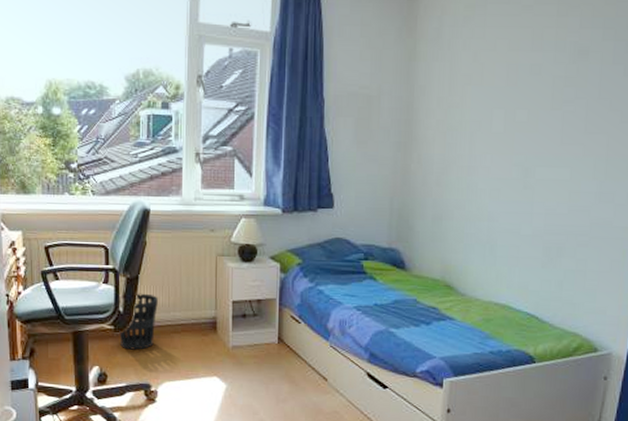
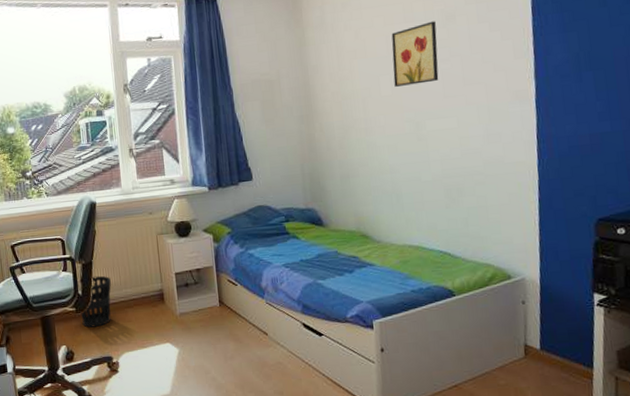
wall art: none [508,54,566,125] -> present [391,21,439,87]

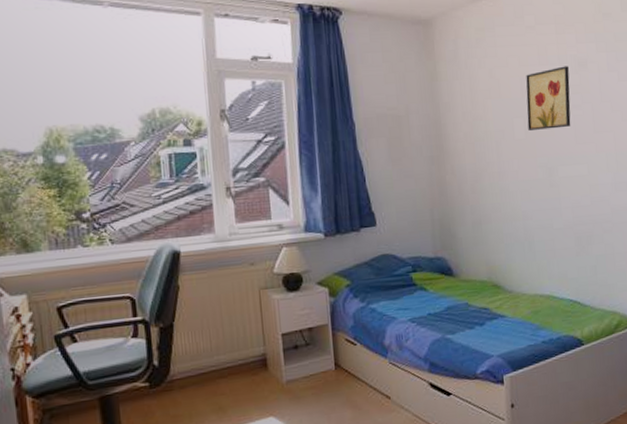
wastebasket: present [80,275,111,328] -> none [155,341,199,406]

